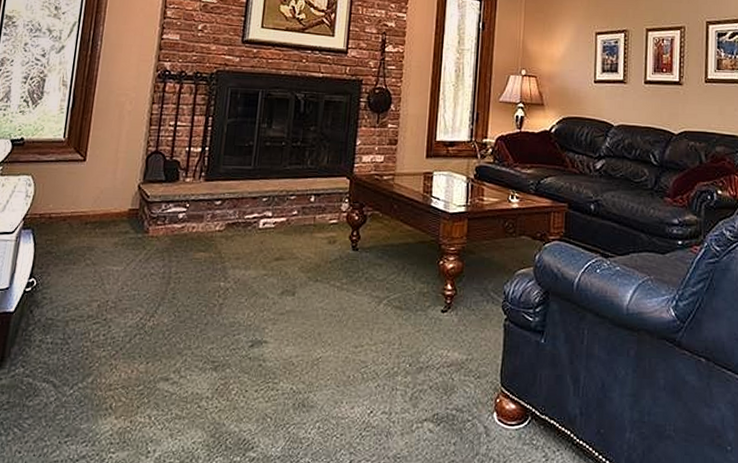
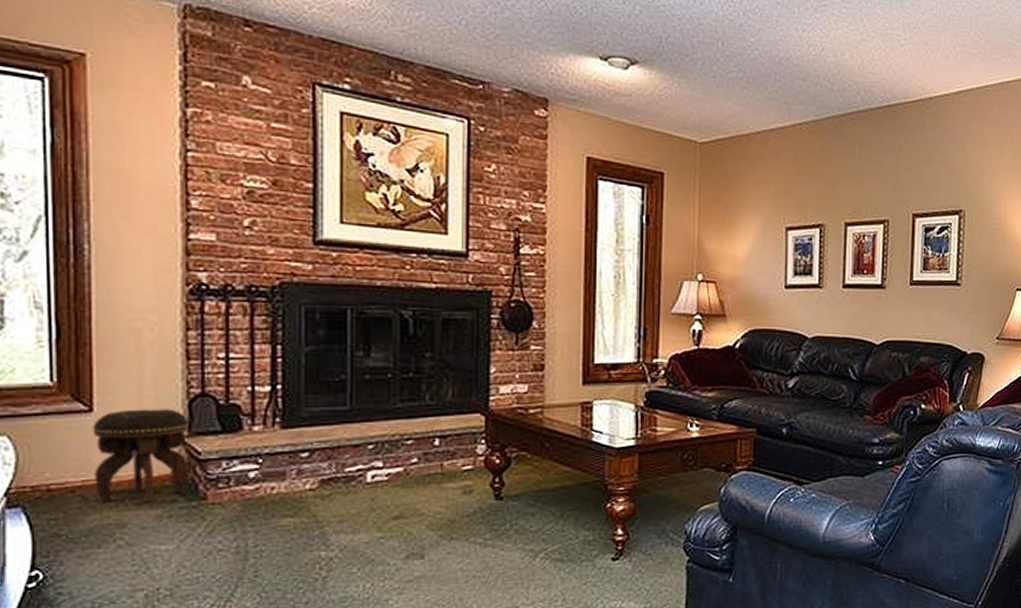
footstool: none [79,160,145,233] -> present [92,409,189,503]

